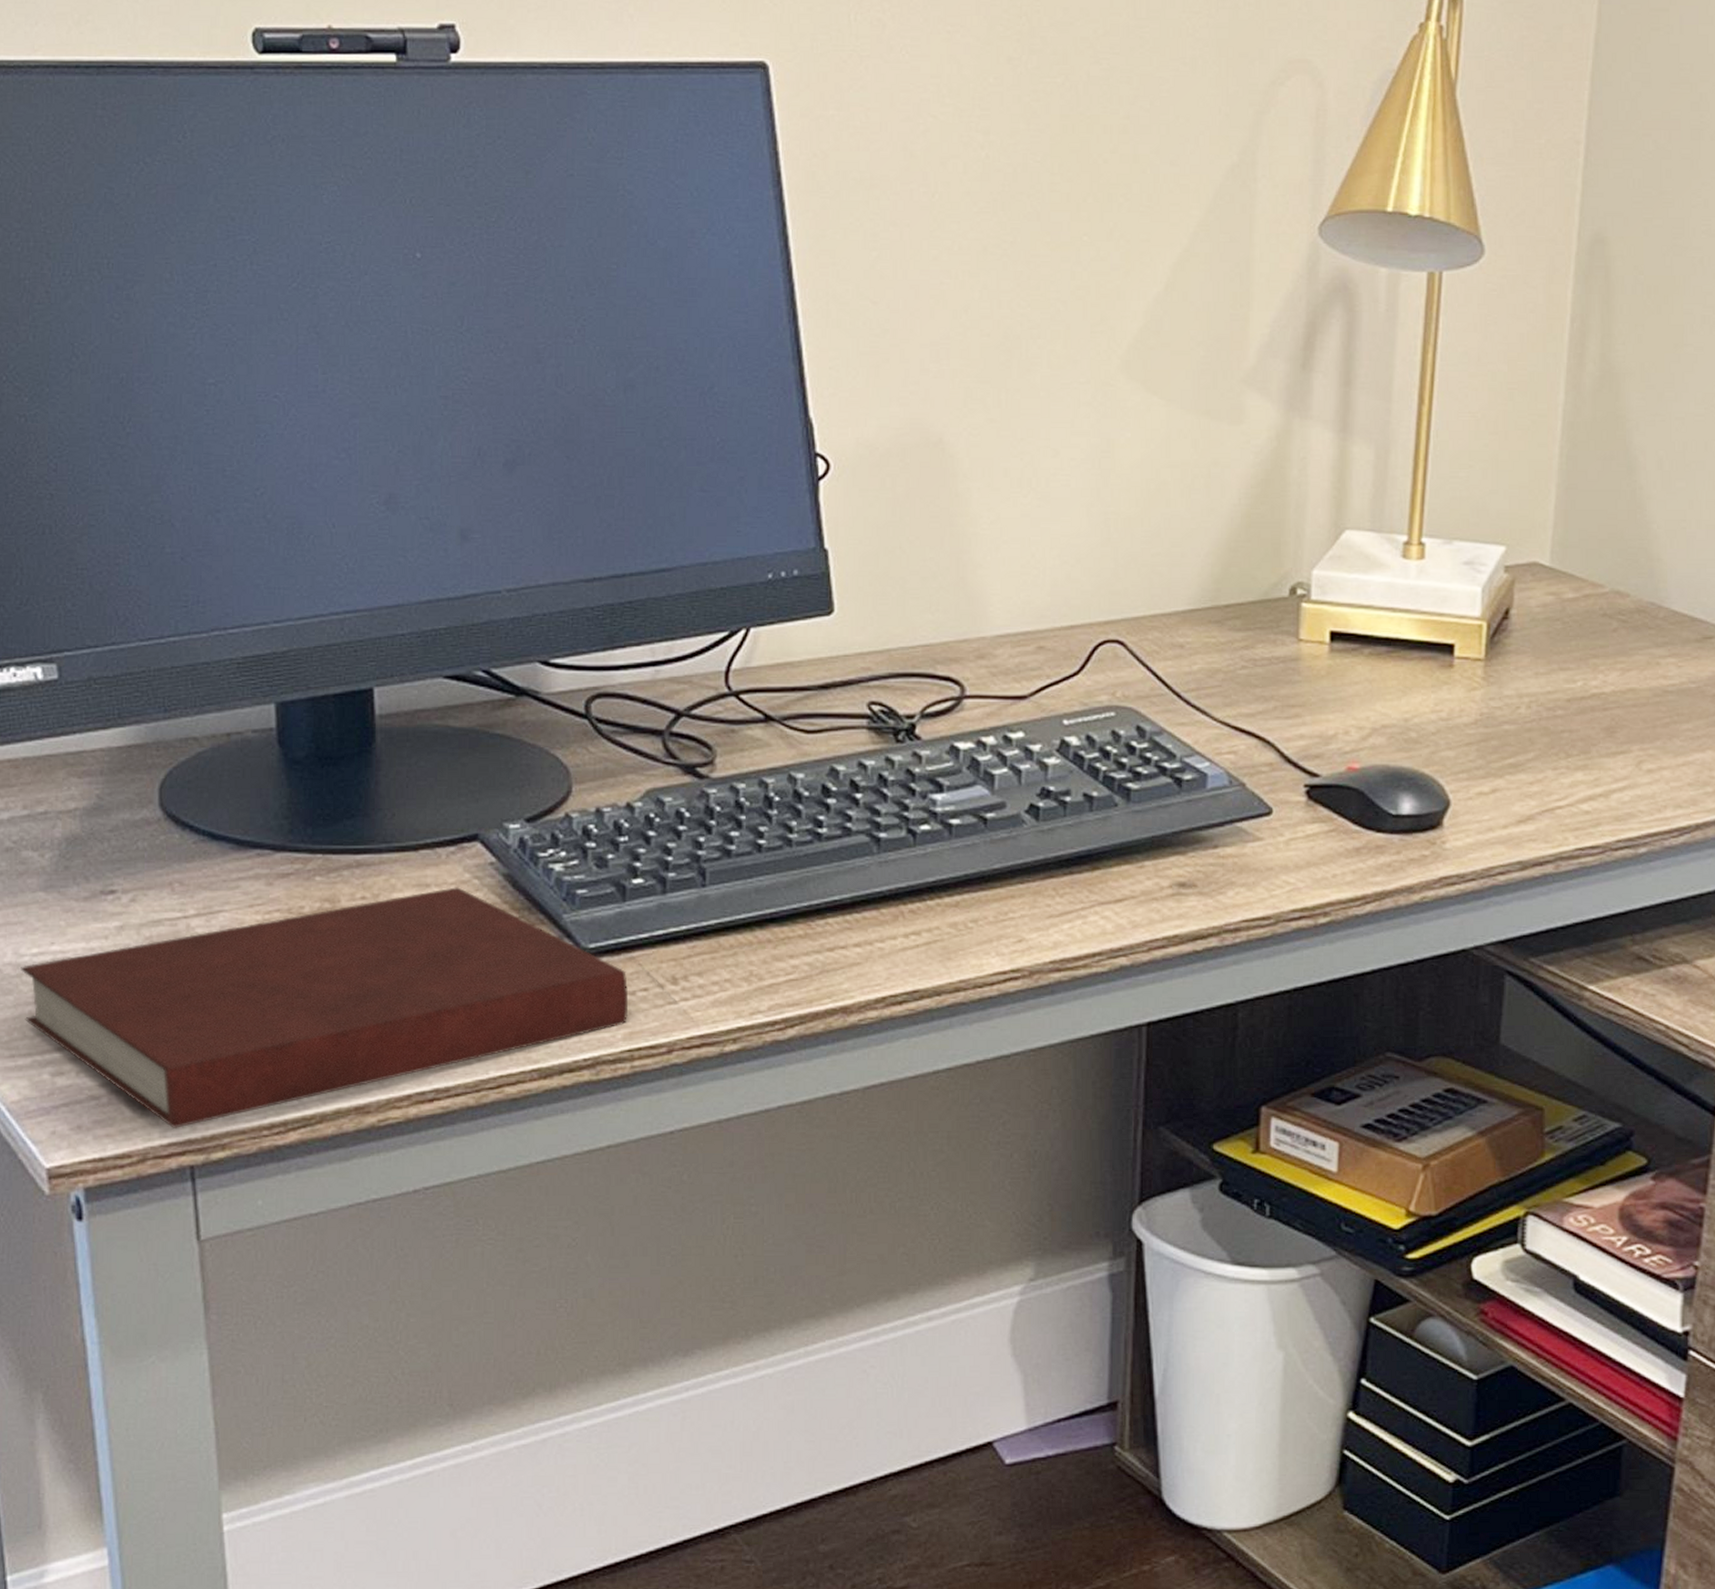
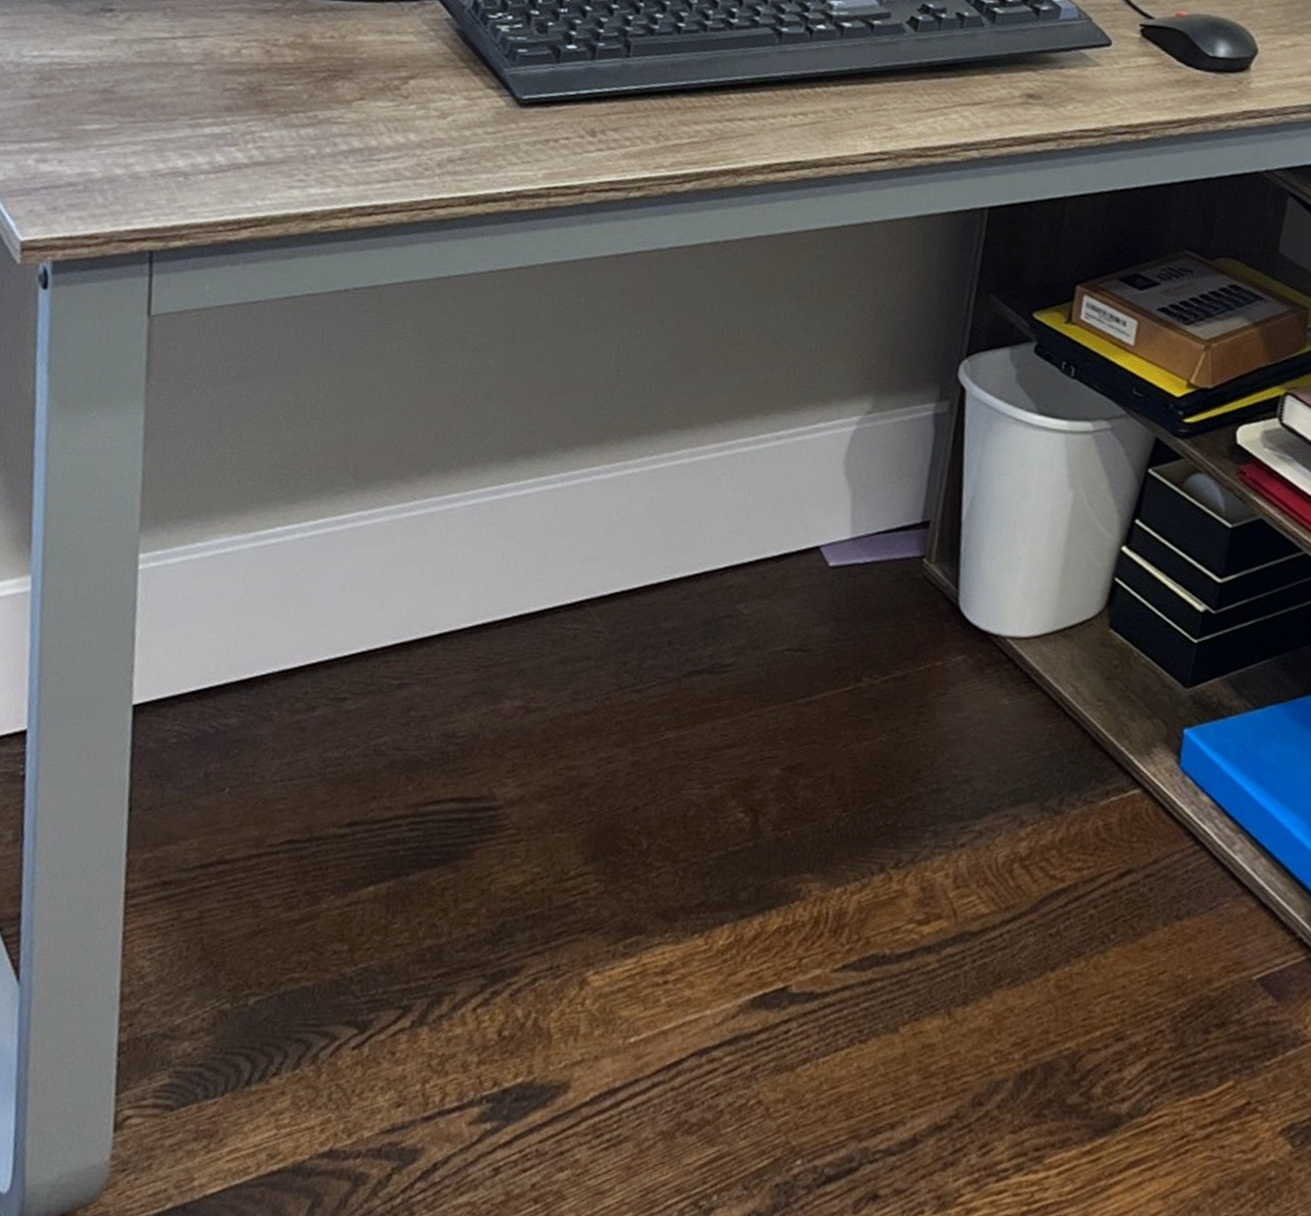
notebook: present [20,887,629,1128] -> none [18,36,553,218]

